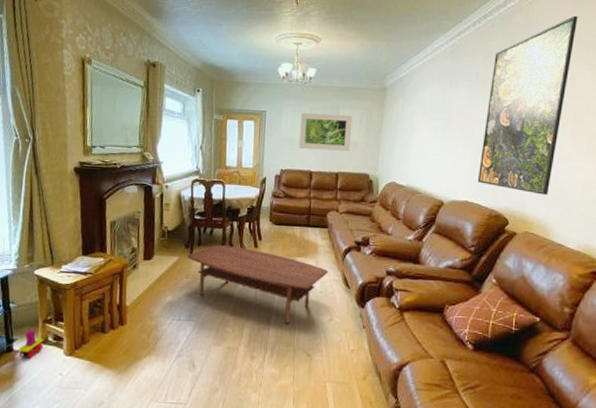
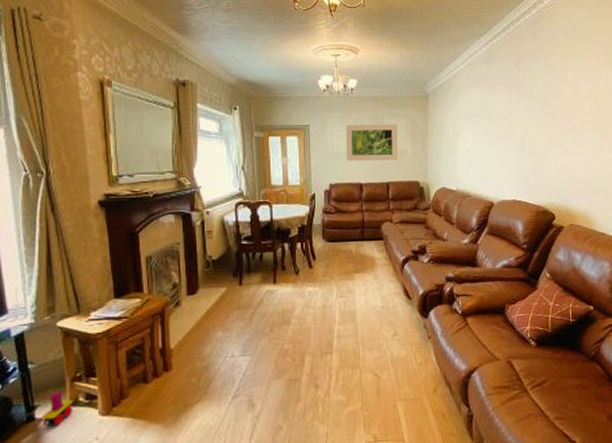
coffee table: present [187,244,328,325] -> none [236,269,388,346]
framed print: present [477,15,578,195] -> none [522,19,595,188]

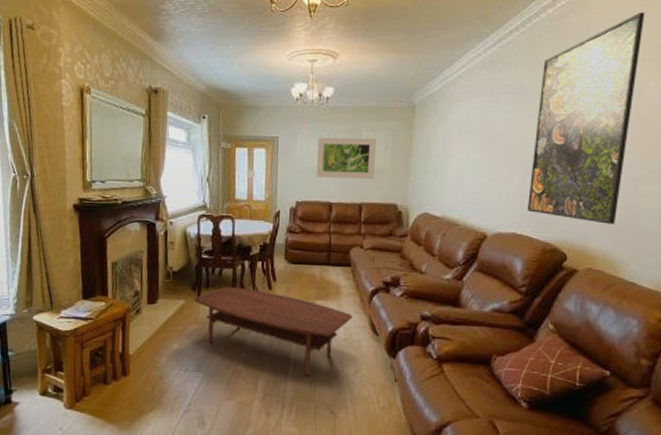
toy train: present [41,392,73,426] -> none [16,381,43,412]
coffee table: none [236,269,388,346] -> present [194,286,353,377]
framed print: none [522,19,595,188] -> present [527,11,645,224]

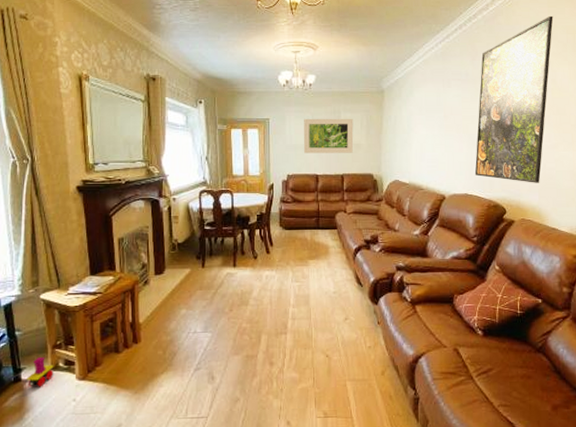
toy train: none [16,381,43,412] -> present [27,357,54,387]
coffee table: present [194,286,353,377] -> none [199,253,341,328]

